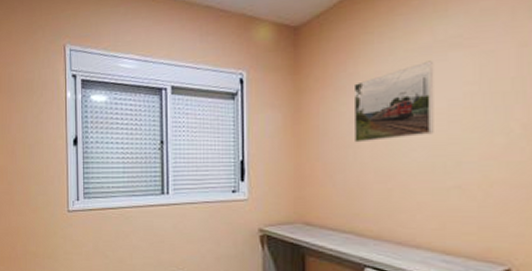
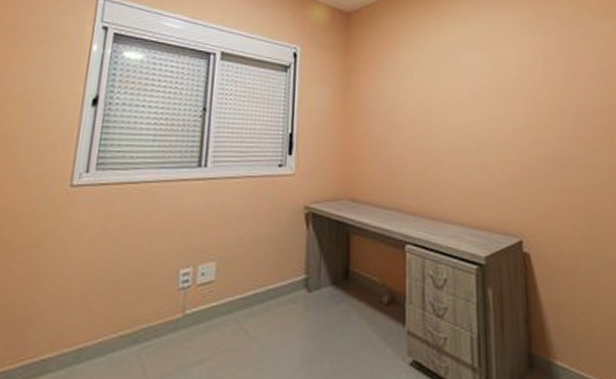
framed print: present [353,60,434,143] -> none [396,56,461,122]

